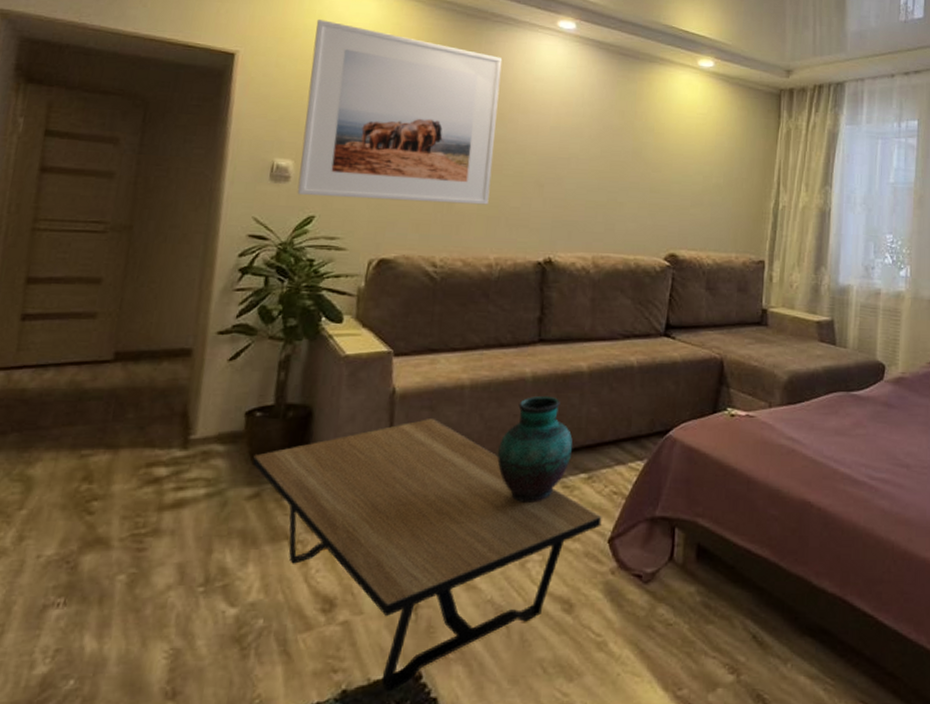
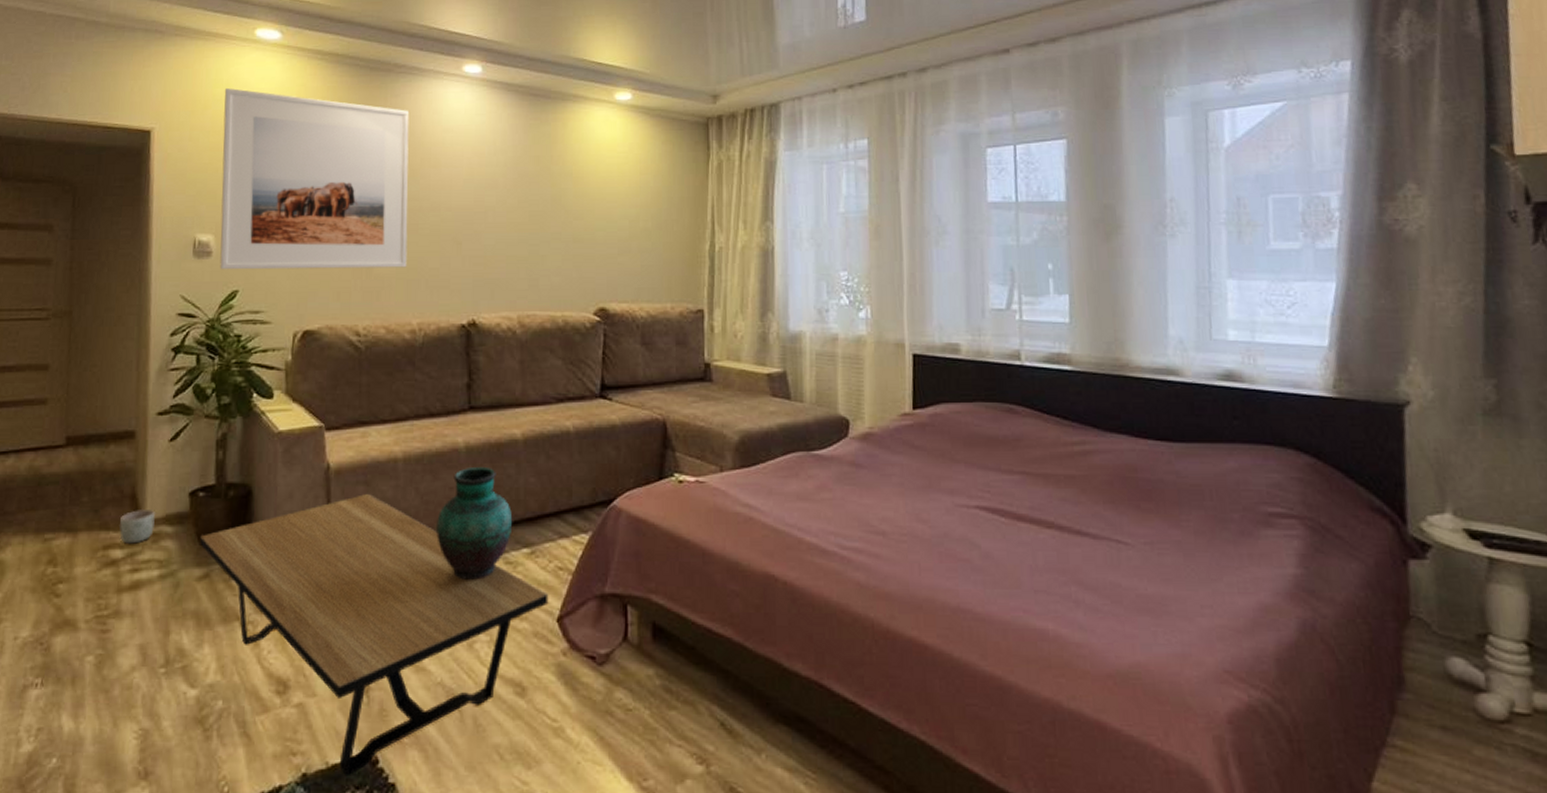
planter: none [166,428,207,462] -> present [119,510,155,544]

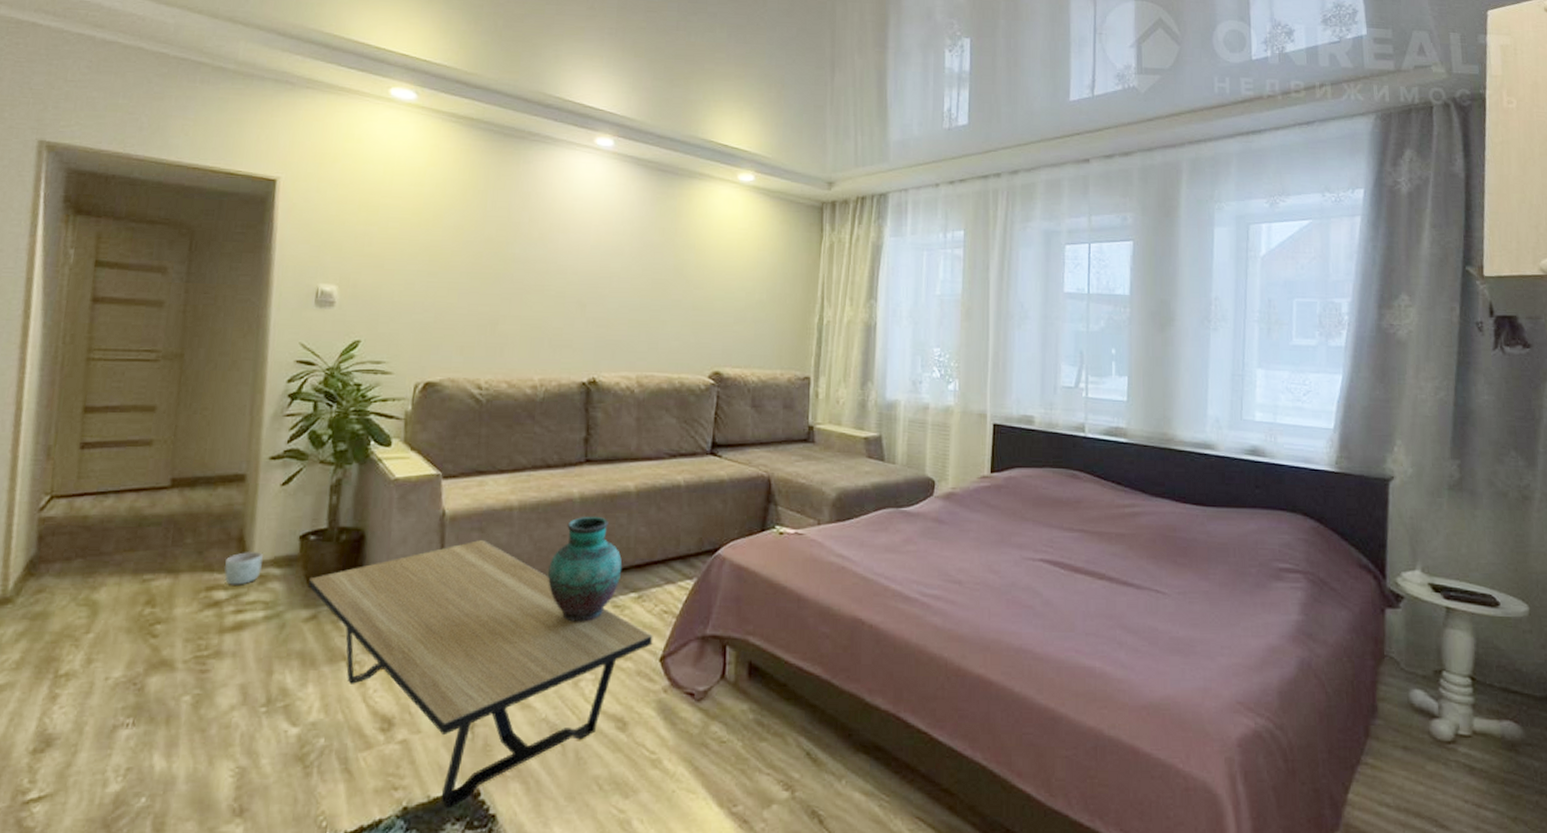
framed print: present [219,88,410,270] -> none [342,144,541,326]

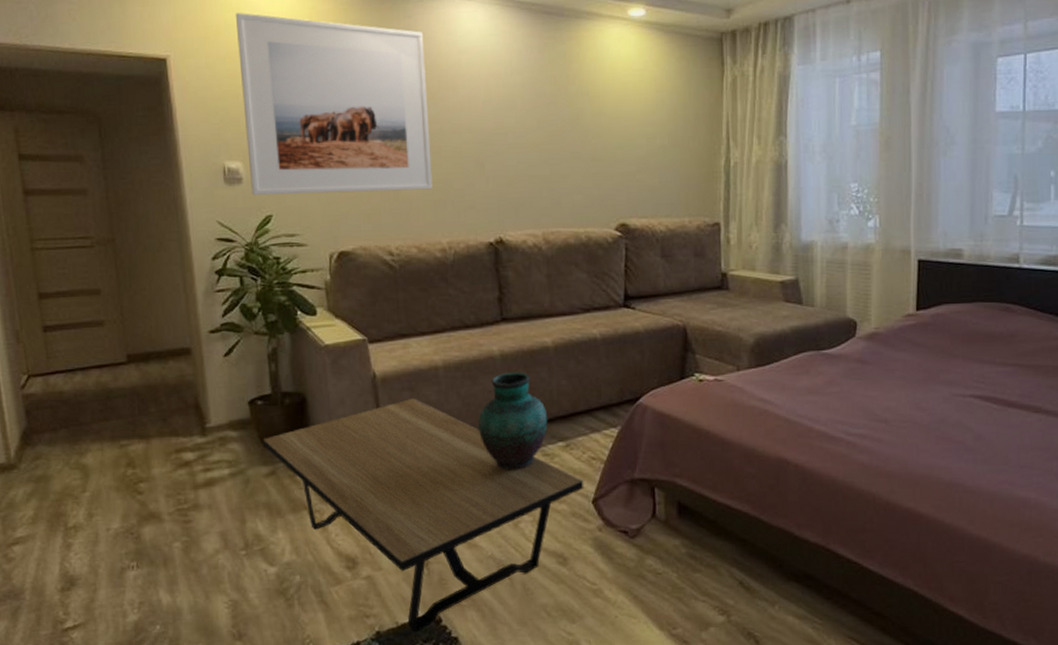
planter: present [224,552,263,585] -> none [188,417,220,447]
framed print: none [342,144,541,326] -> present [235,13,433,196]

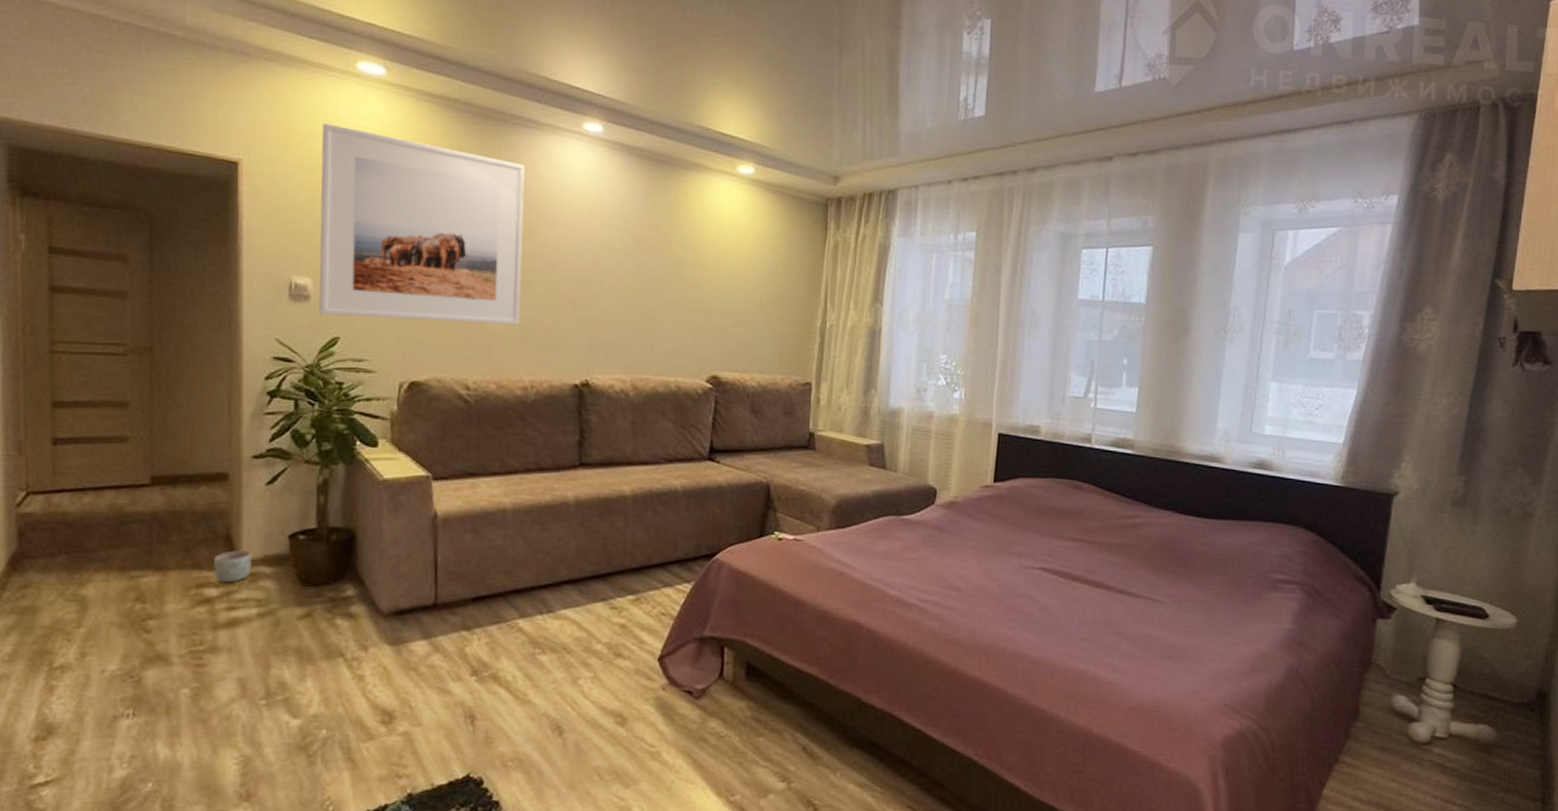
planter: none [188,417,220,447] -> present [214,550,252,583]
coffee table: present [263,397,584,633] -> none [301,541,651,796]
vase: present [478,371,548,470] -> none [544,519,619,623]

